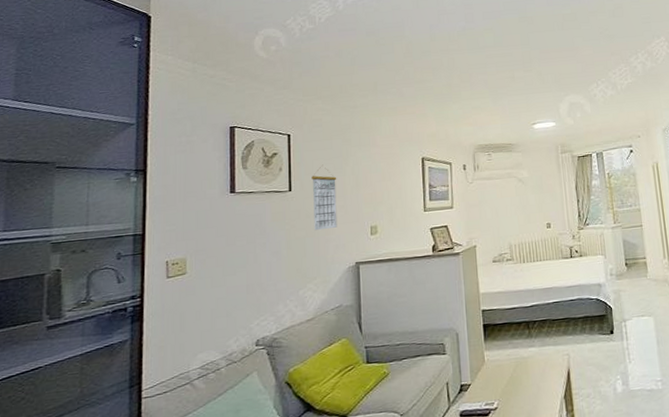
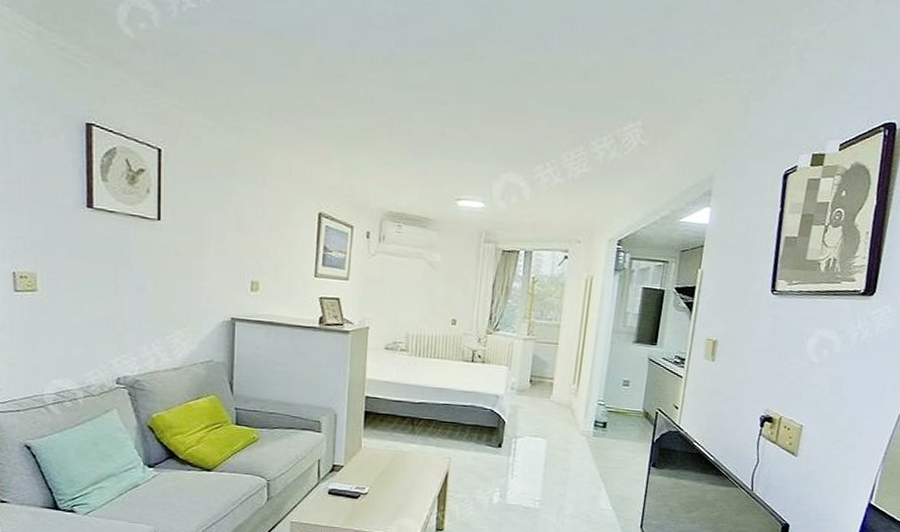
calendar: present [312,164,337,231] -> none [185,195,216,274]

